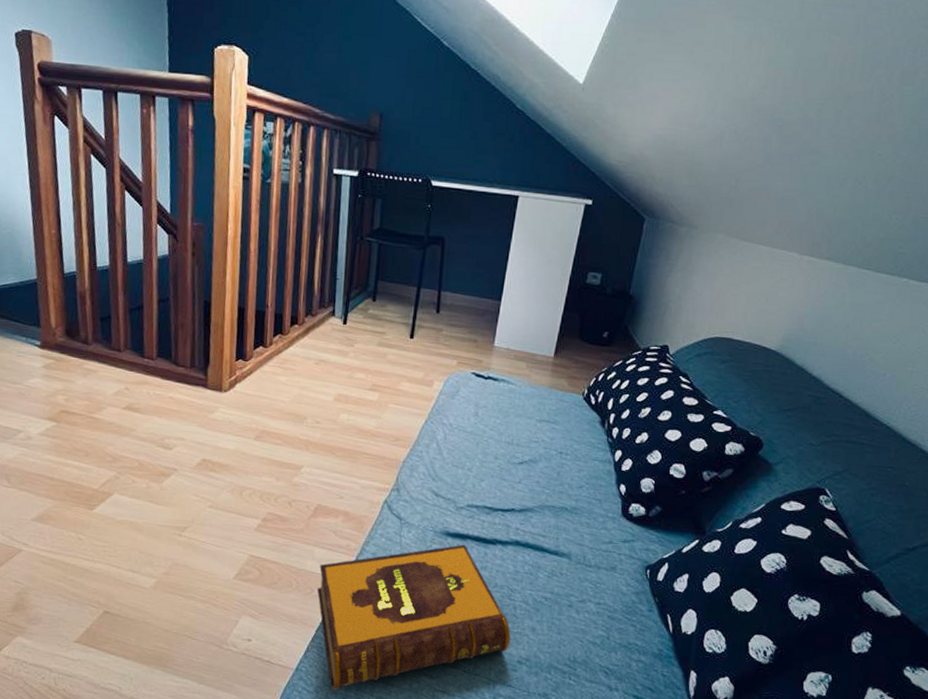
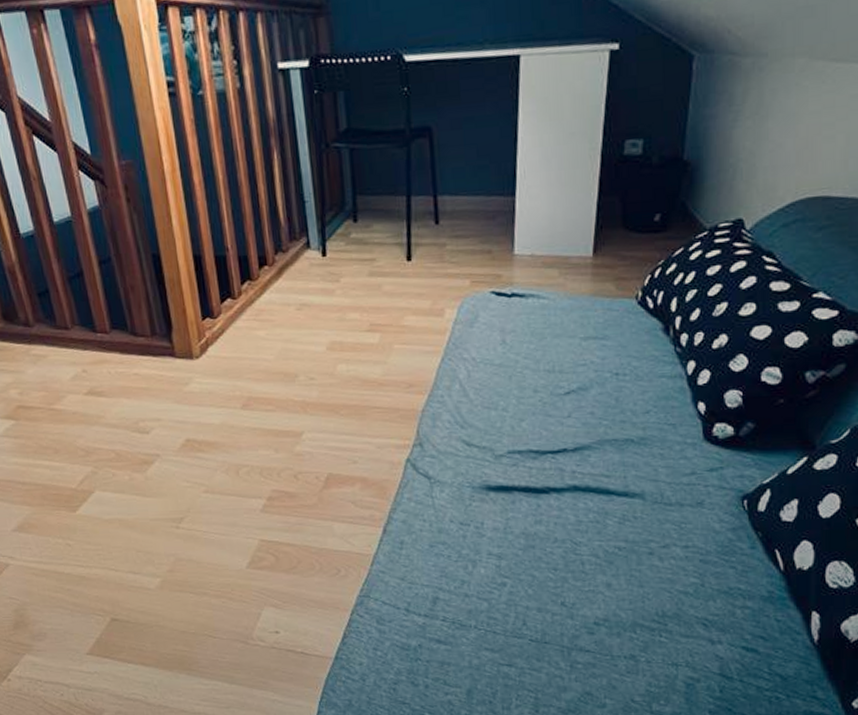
hardback book: present [317,544,511,691] -> none [342,497,582,676]

